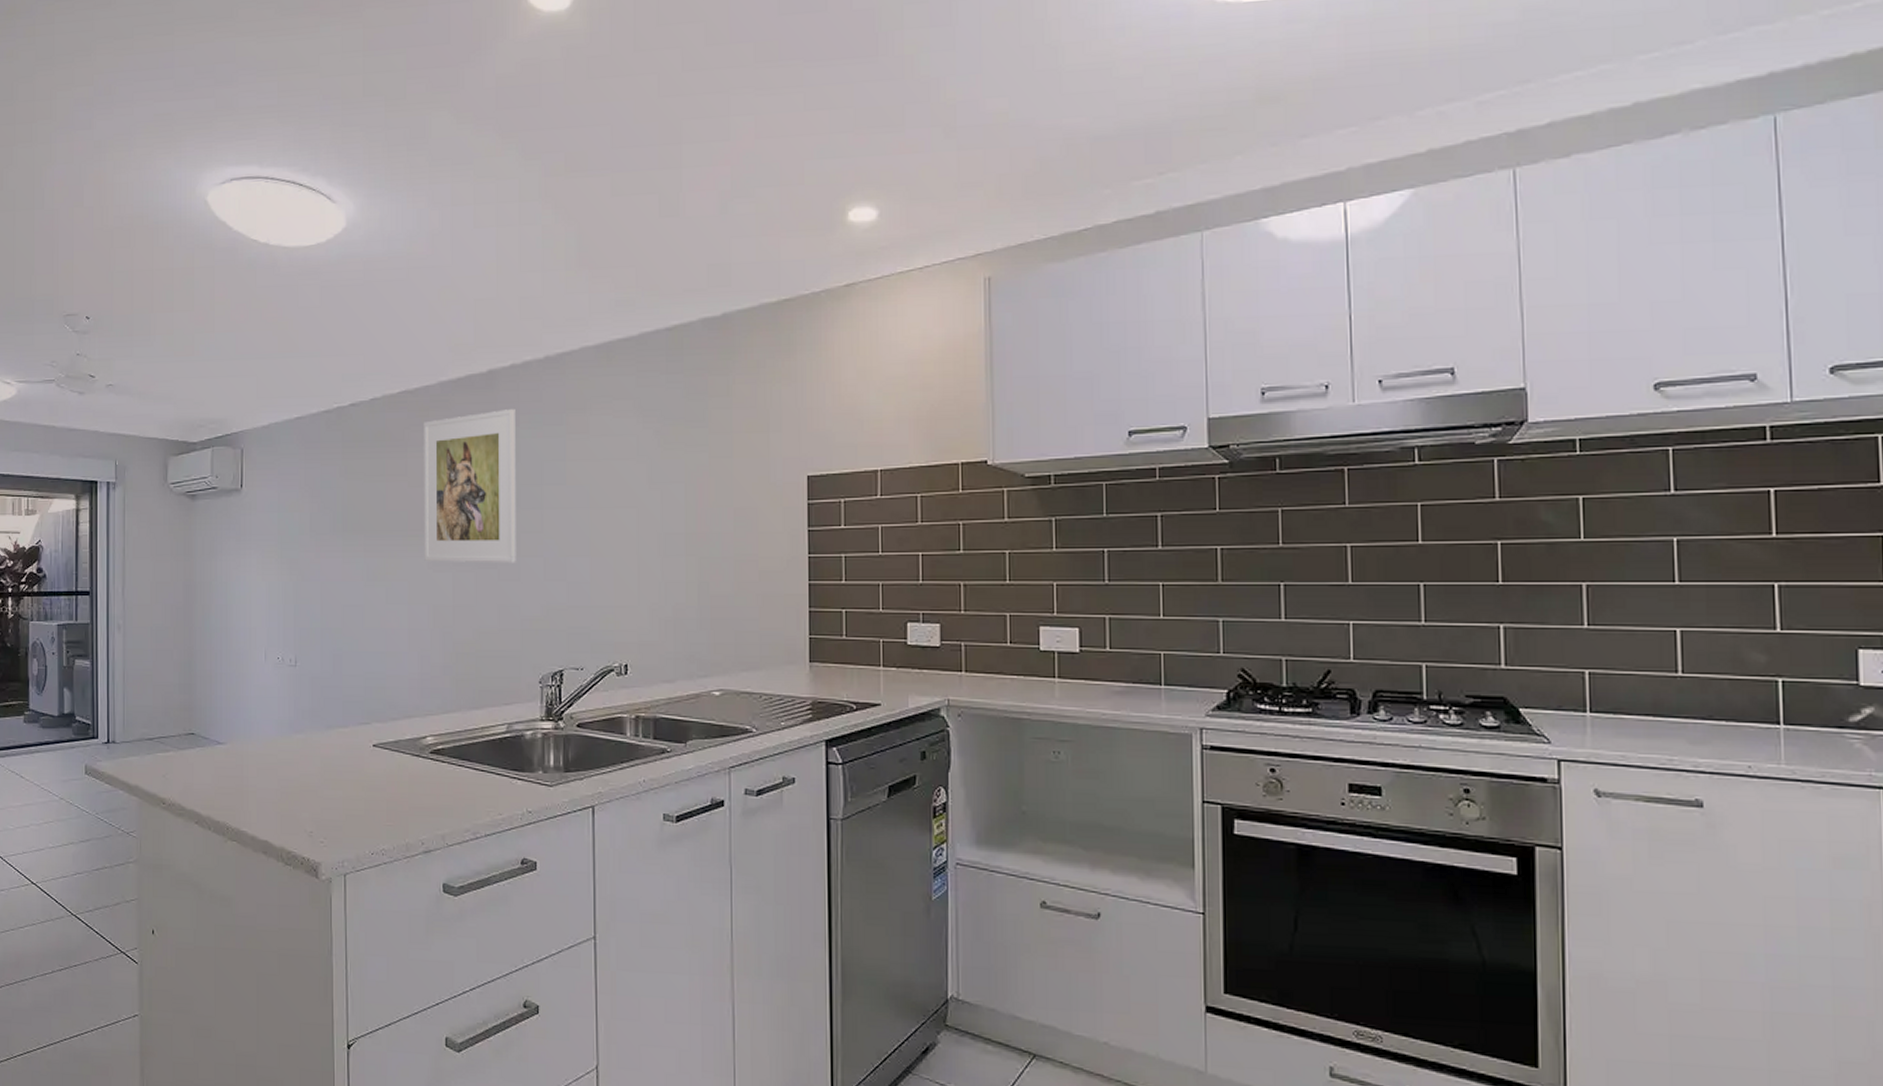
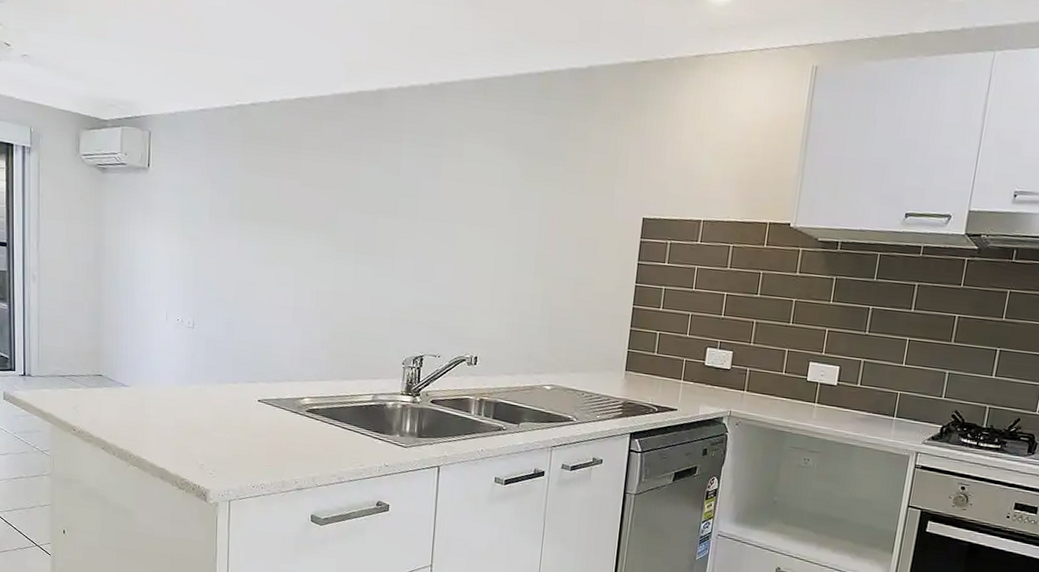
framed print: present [424,409,516,563] -> none [311,126,400,262]

